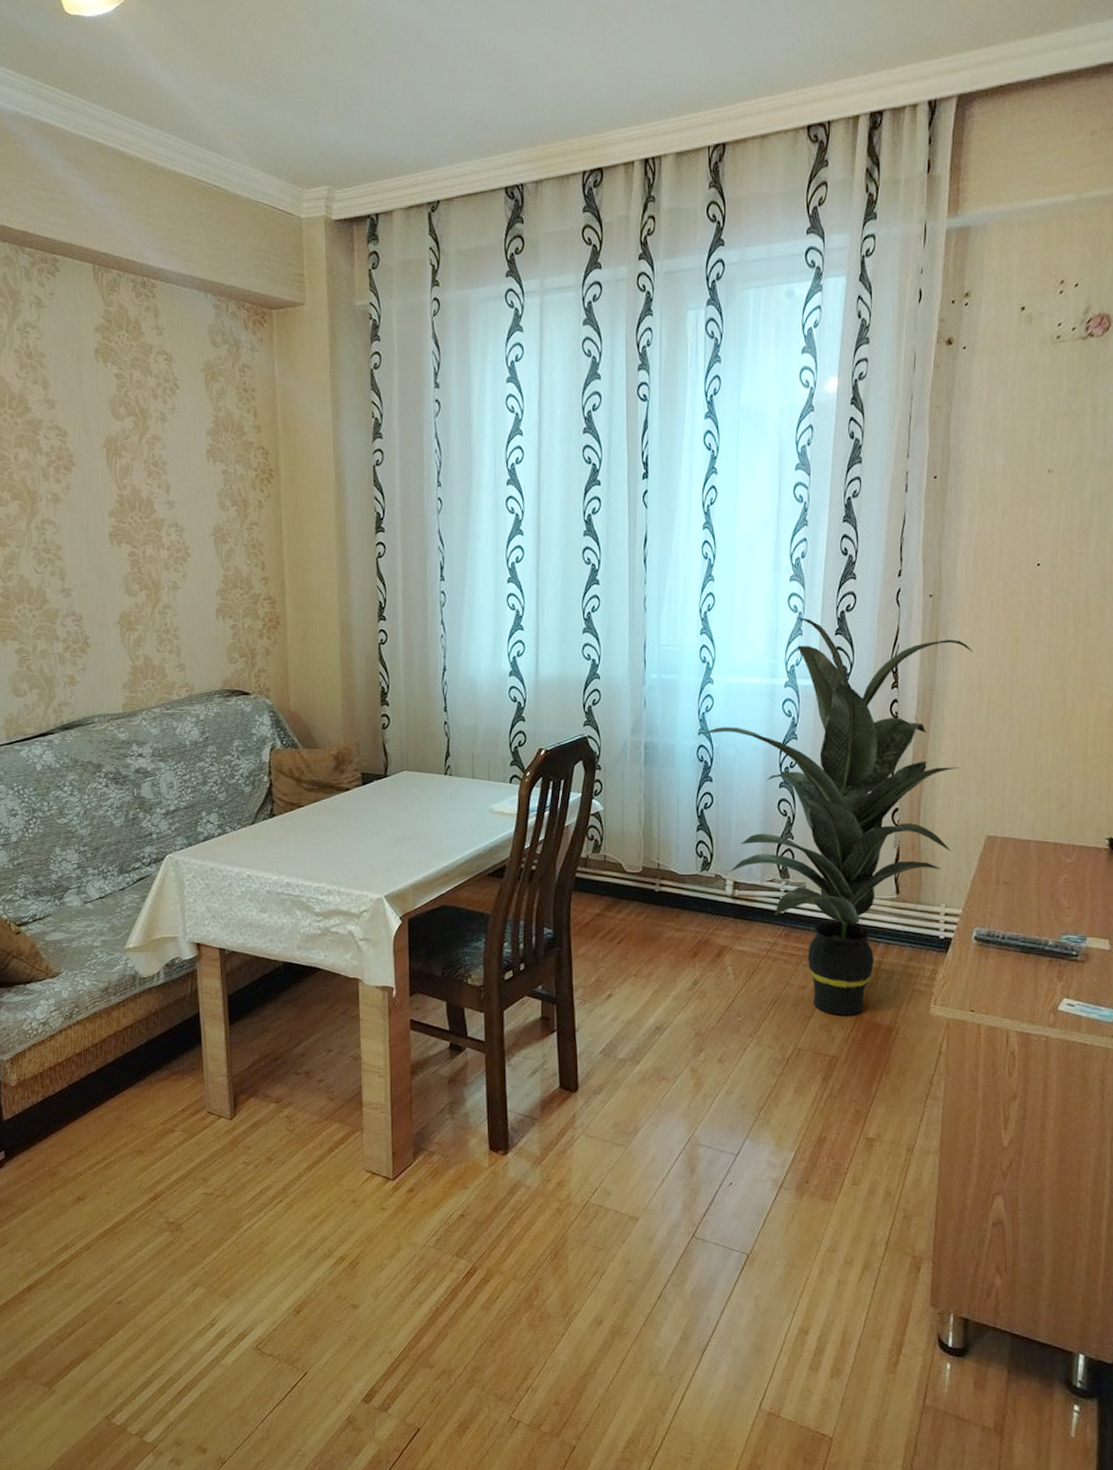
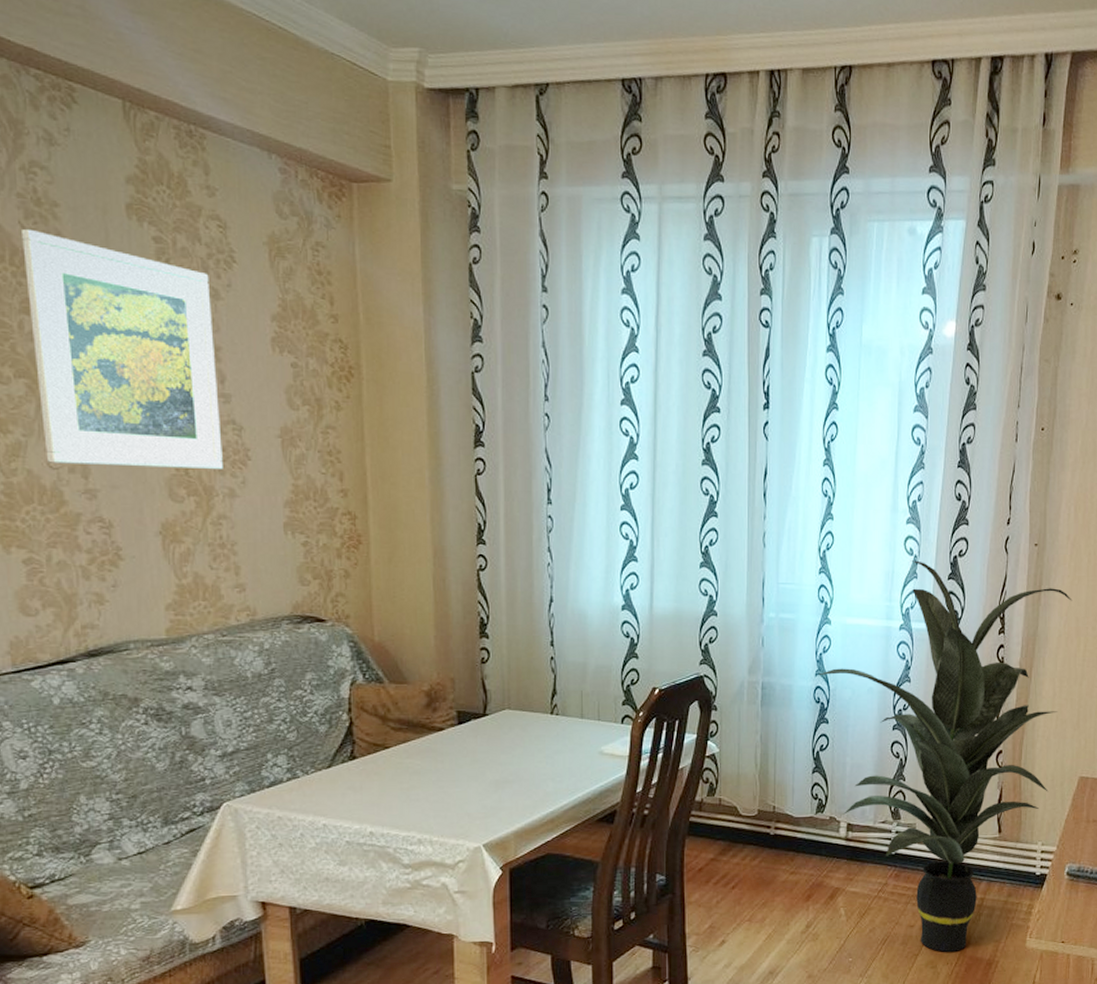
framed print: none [17,377,168,569] -> present [20,228,223,470]

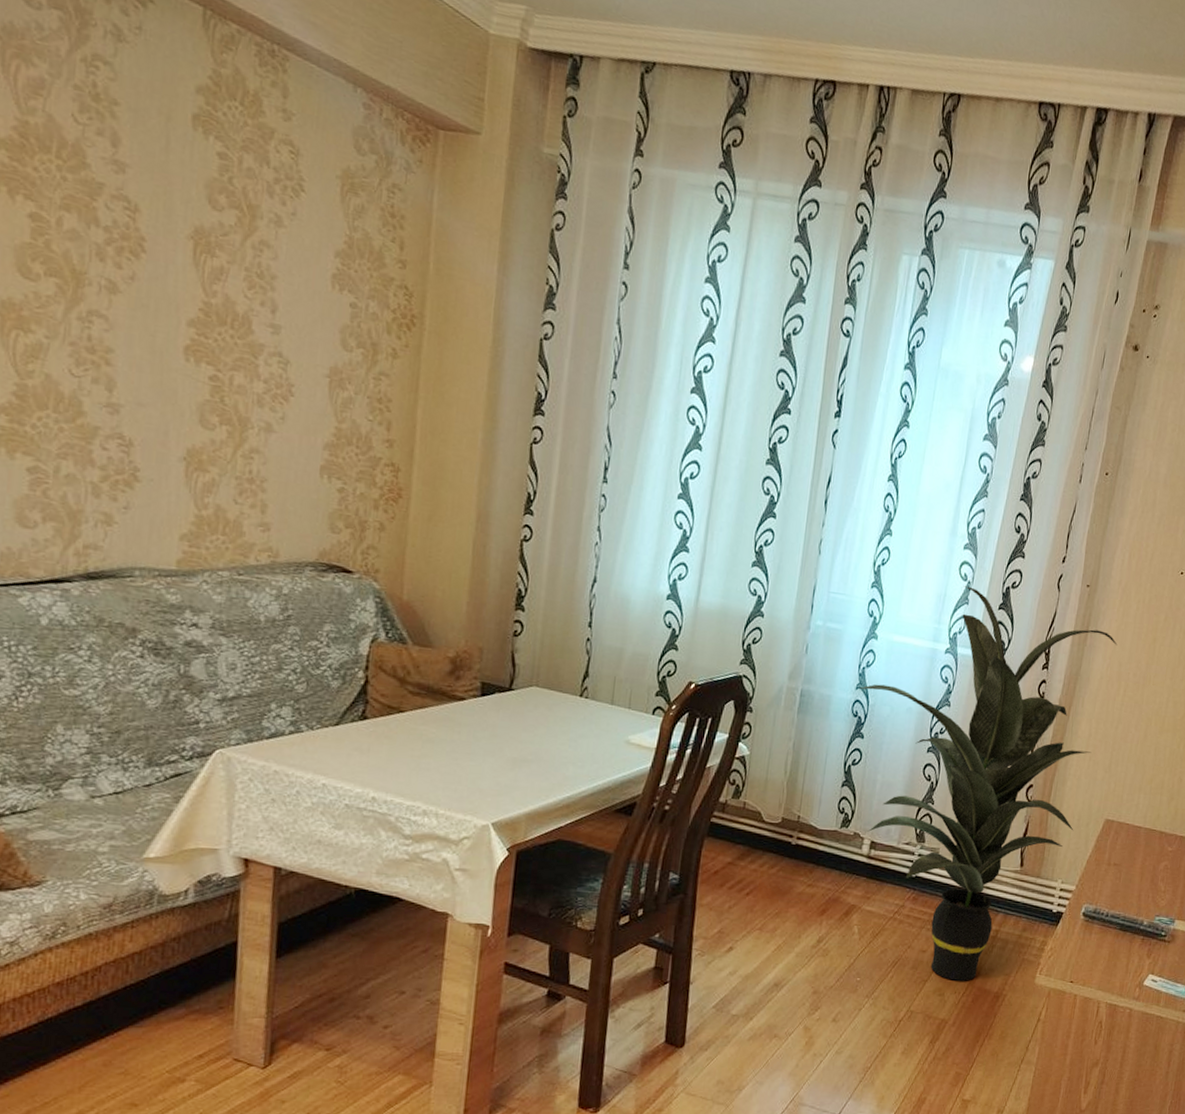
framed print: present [20,228,223,470] -> none [68,122,273,403]

